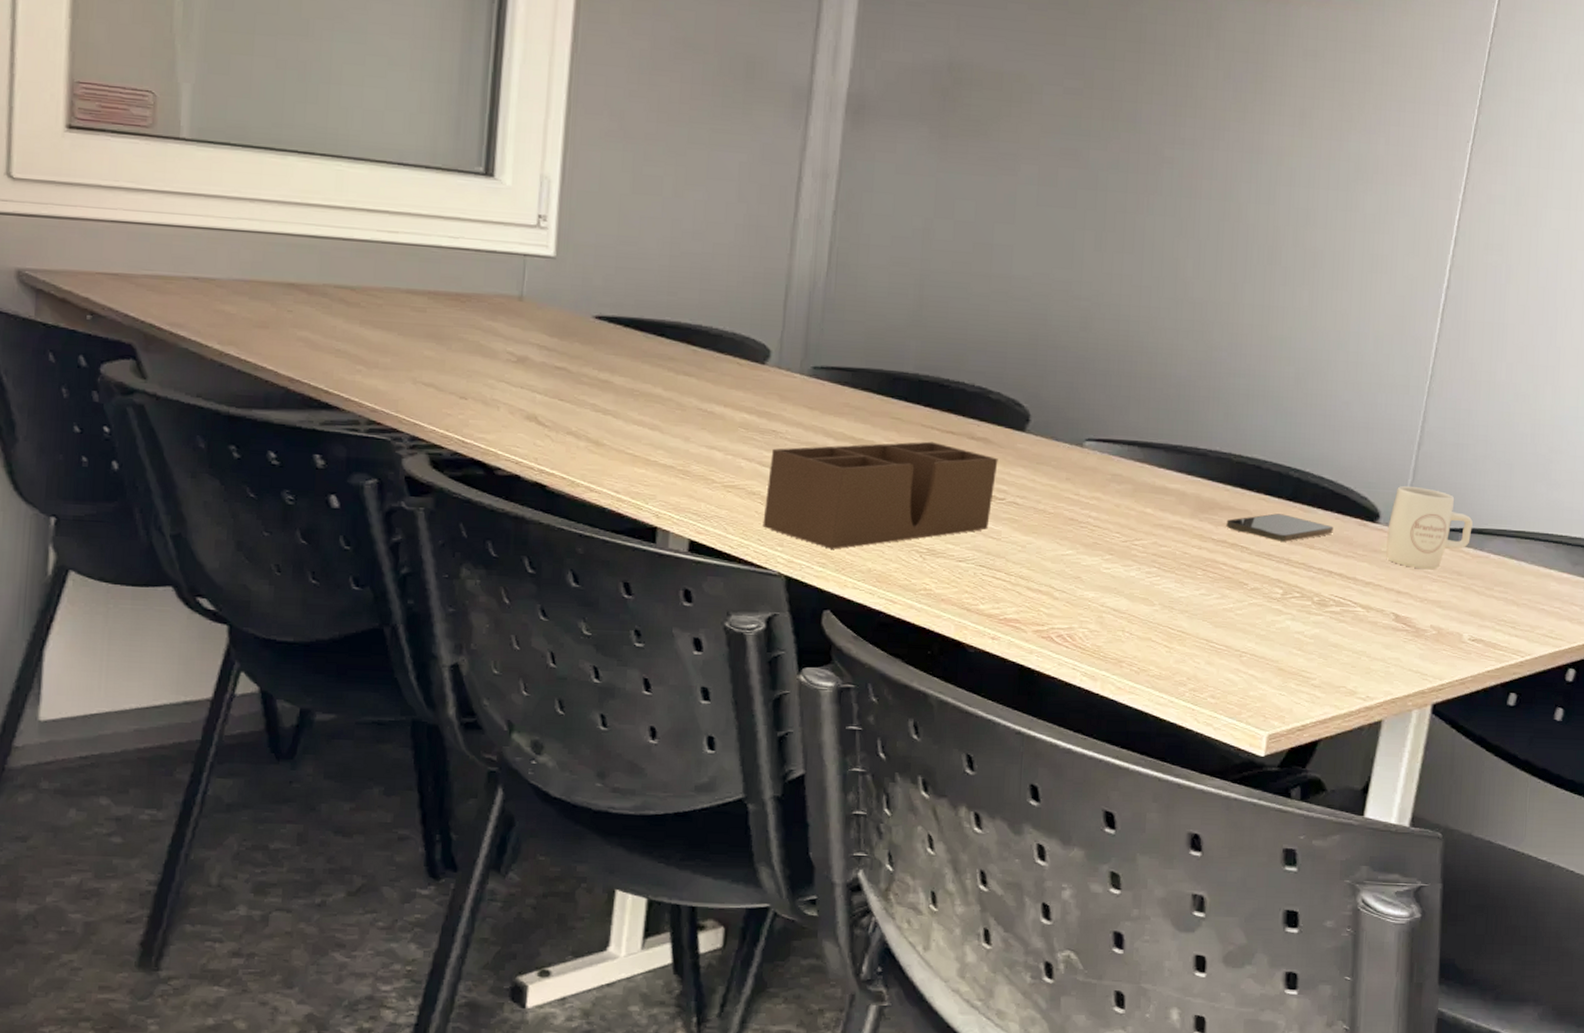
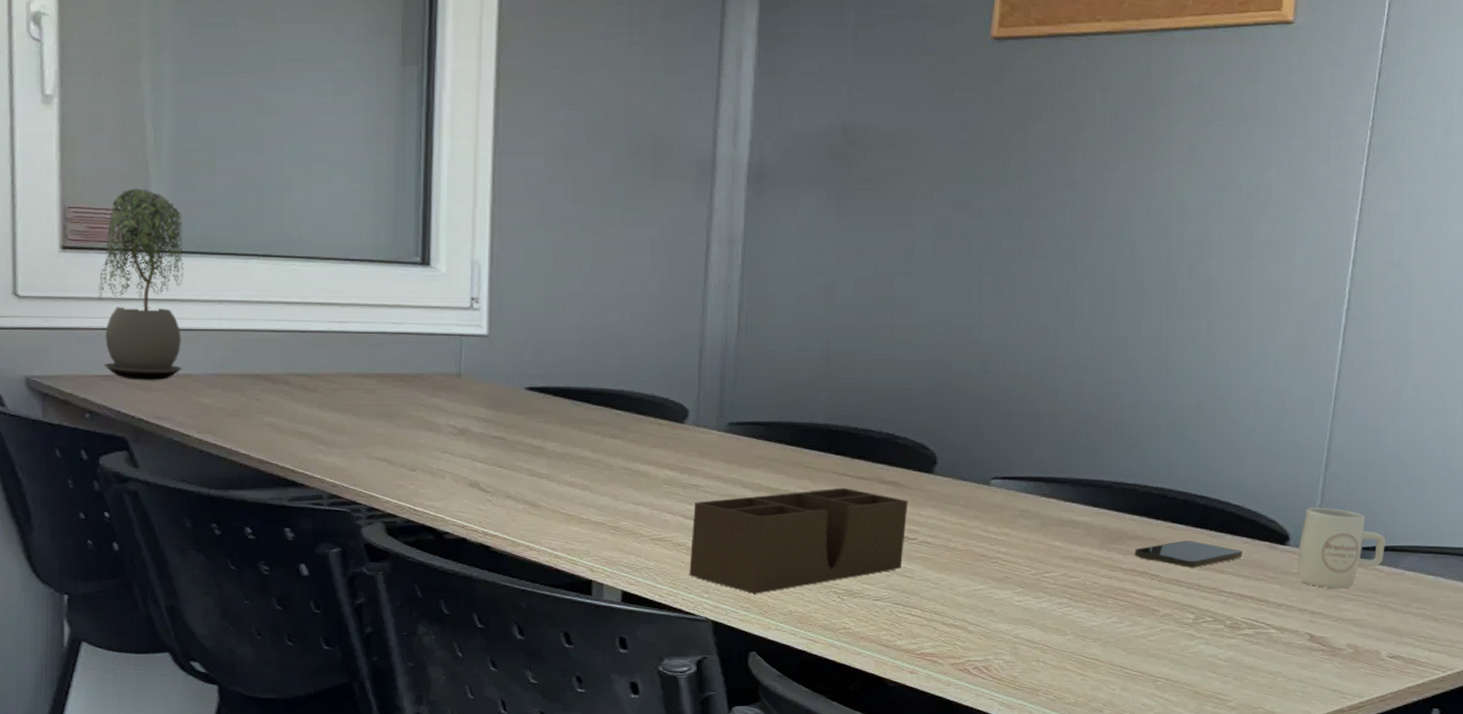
potted plant: none [109,67,212,284] -> present [99,188,184,382]

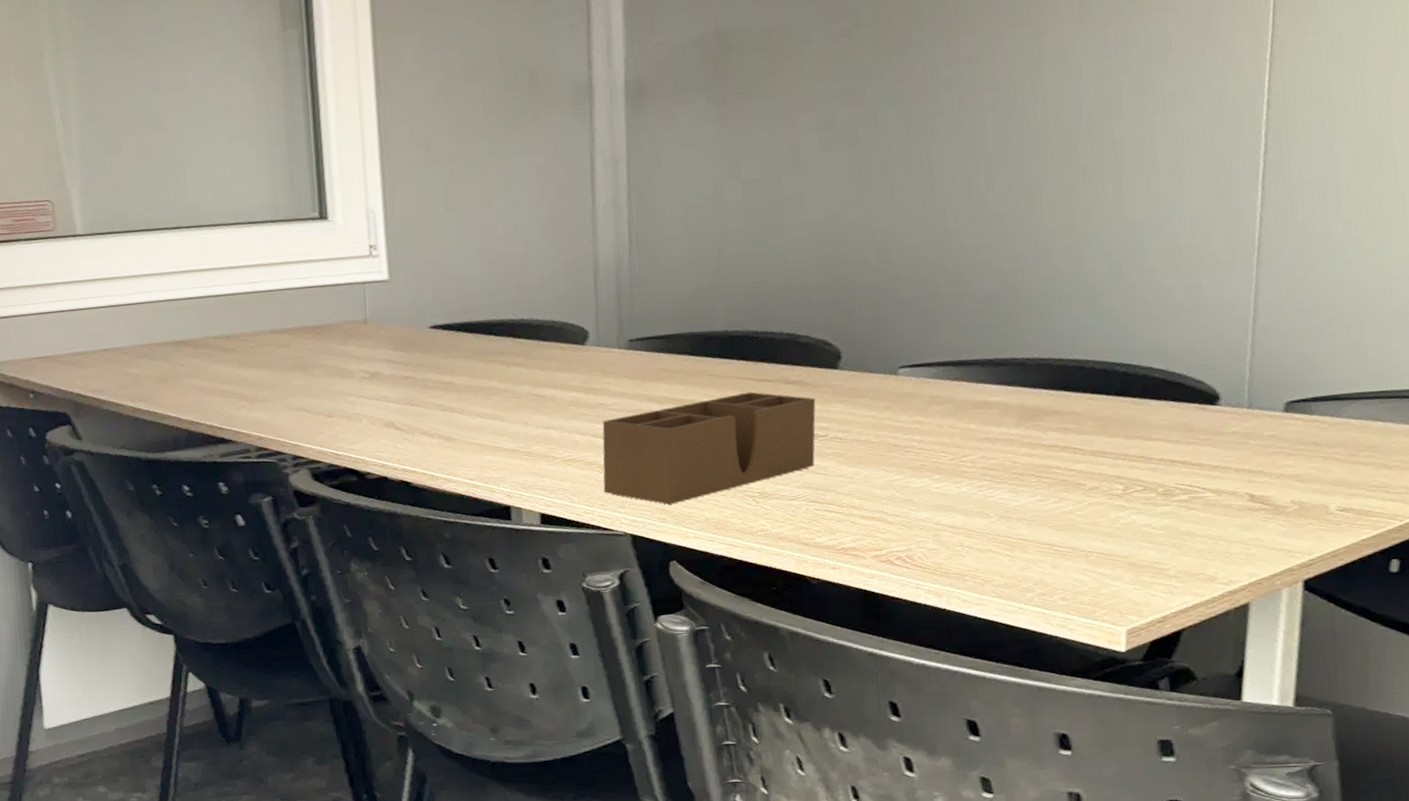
potted plant: present [99,188,184,382] -> none [29,178,111,359]
phone: present [1134,540,1243,568] -> none [1054,410,1170,438]
mug: present [1298,507,1385,589] -> none [1230,362,1326,445]

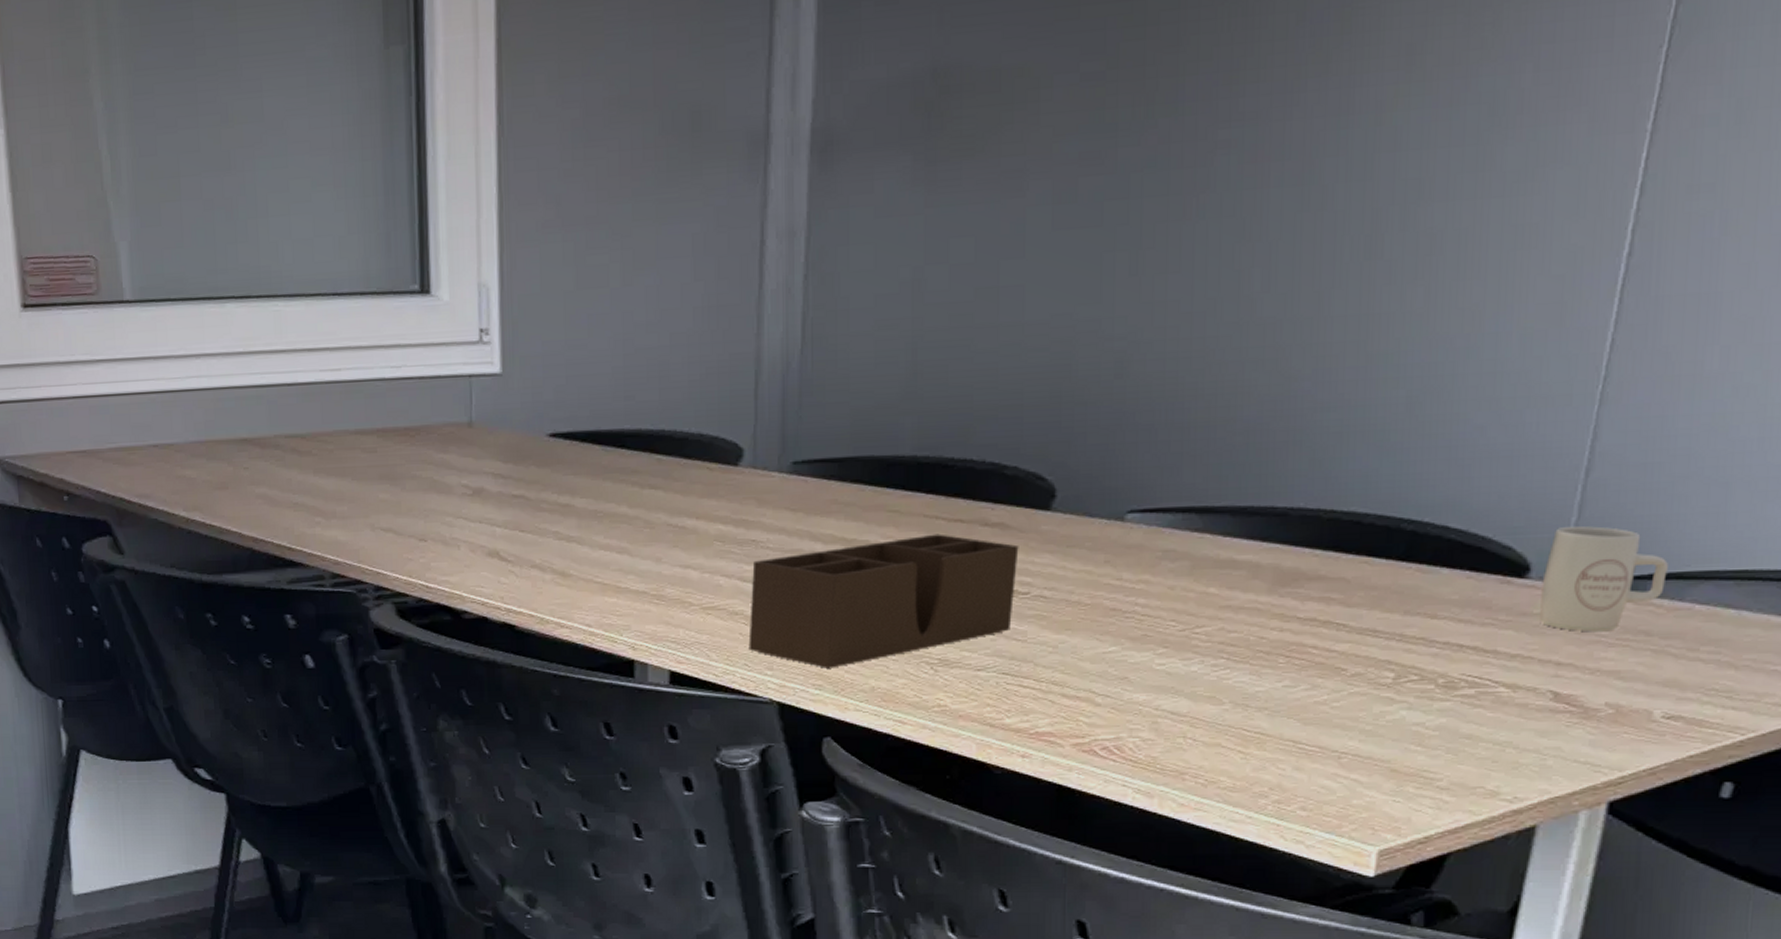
mug: none [1230,362,1326,445] -> present [1540,525,1668,632]

